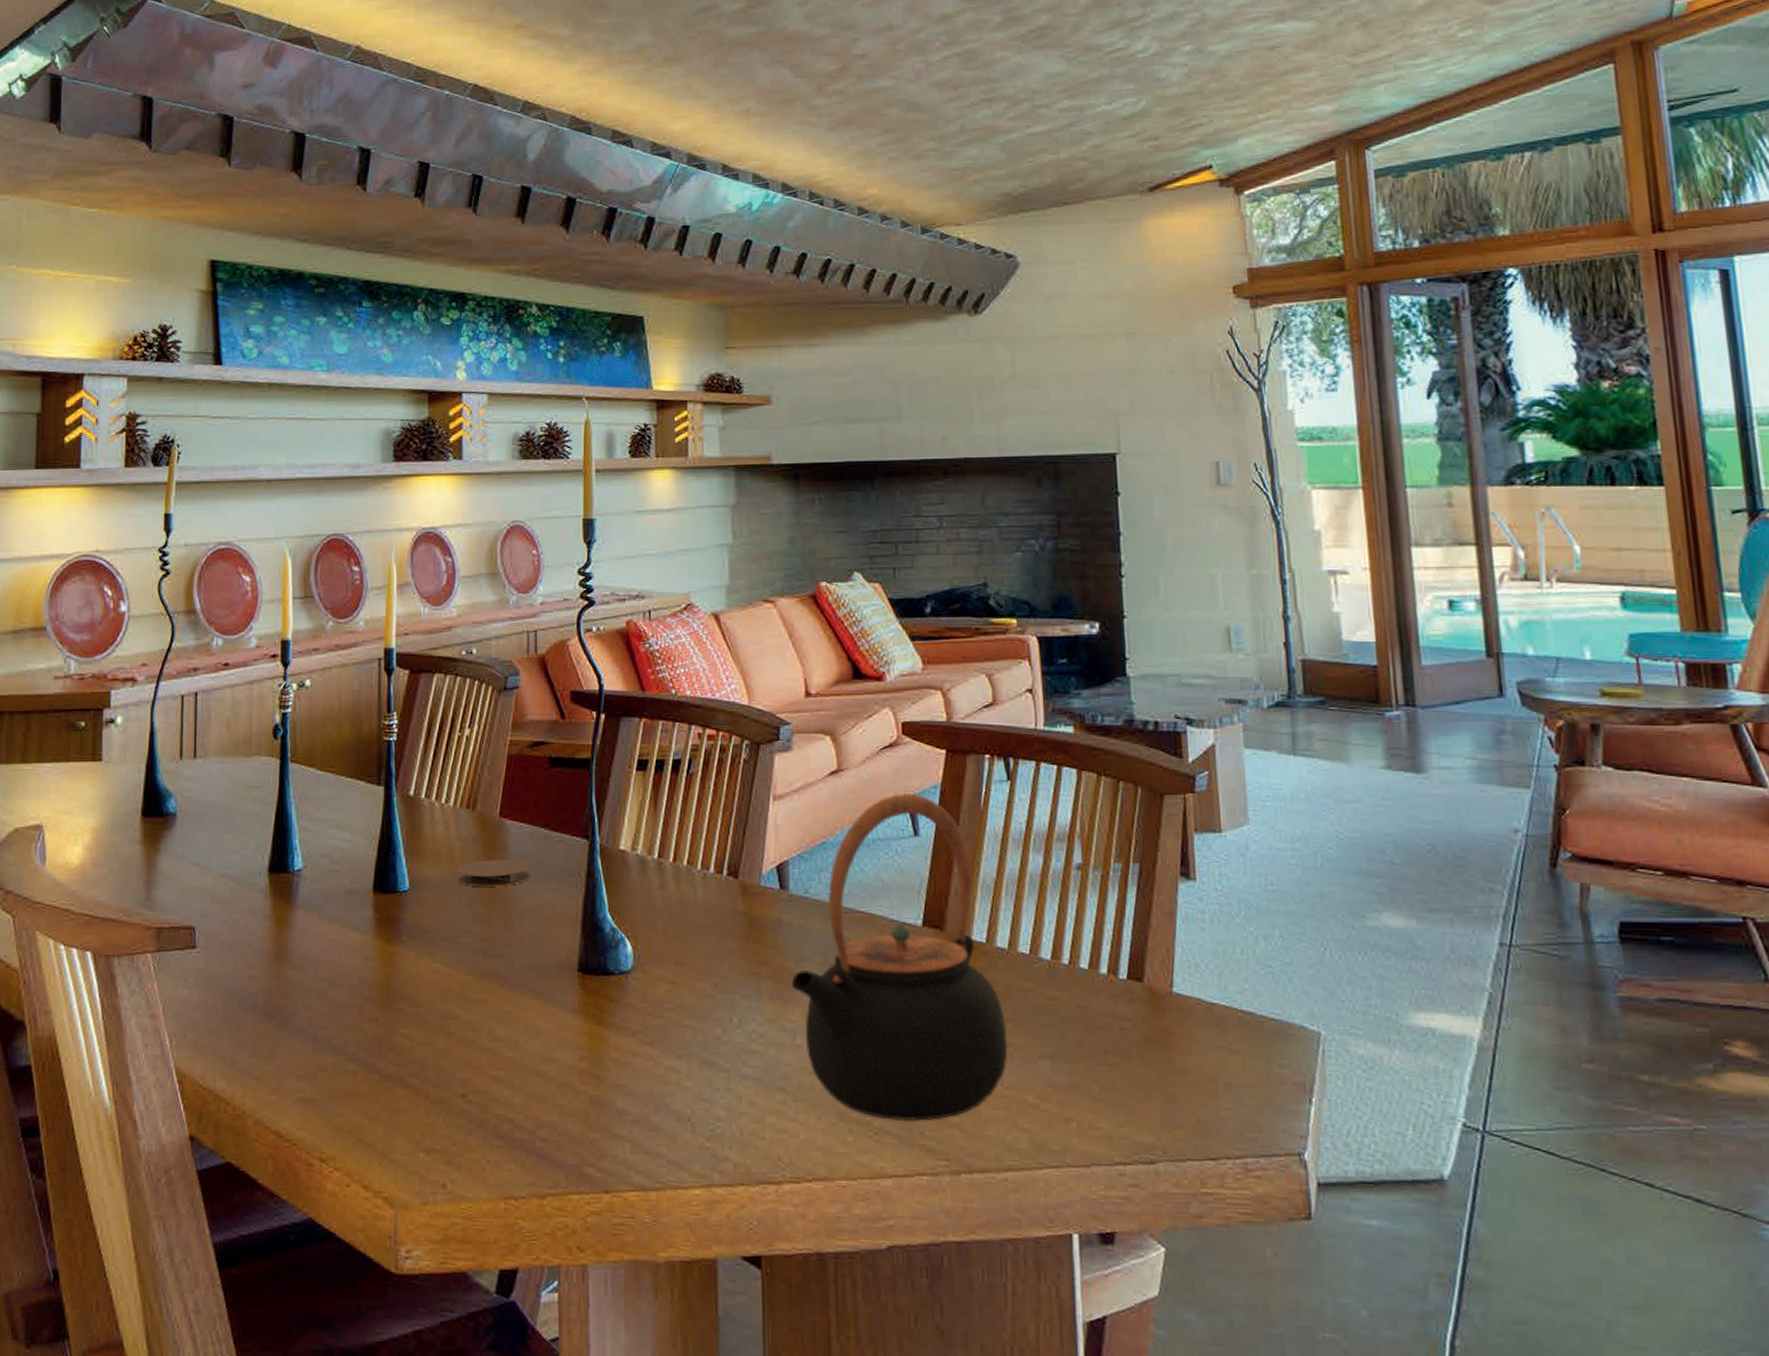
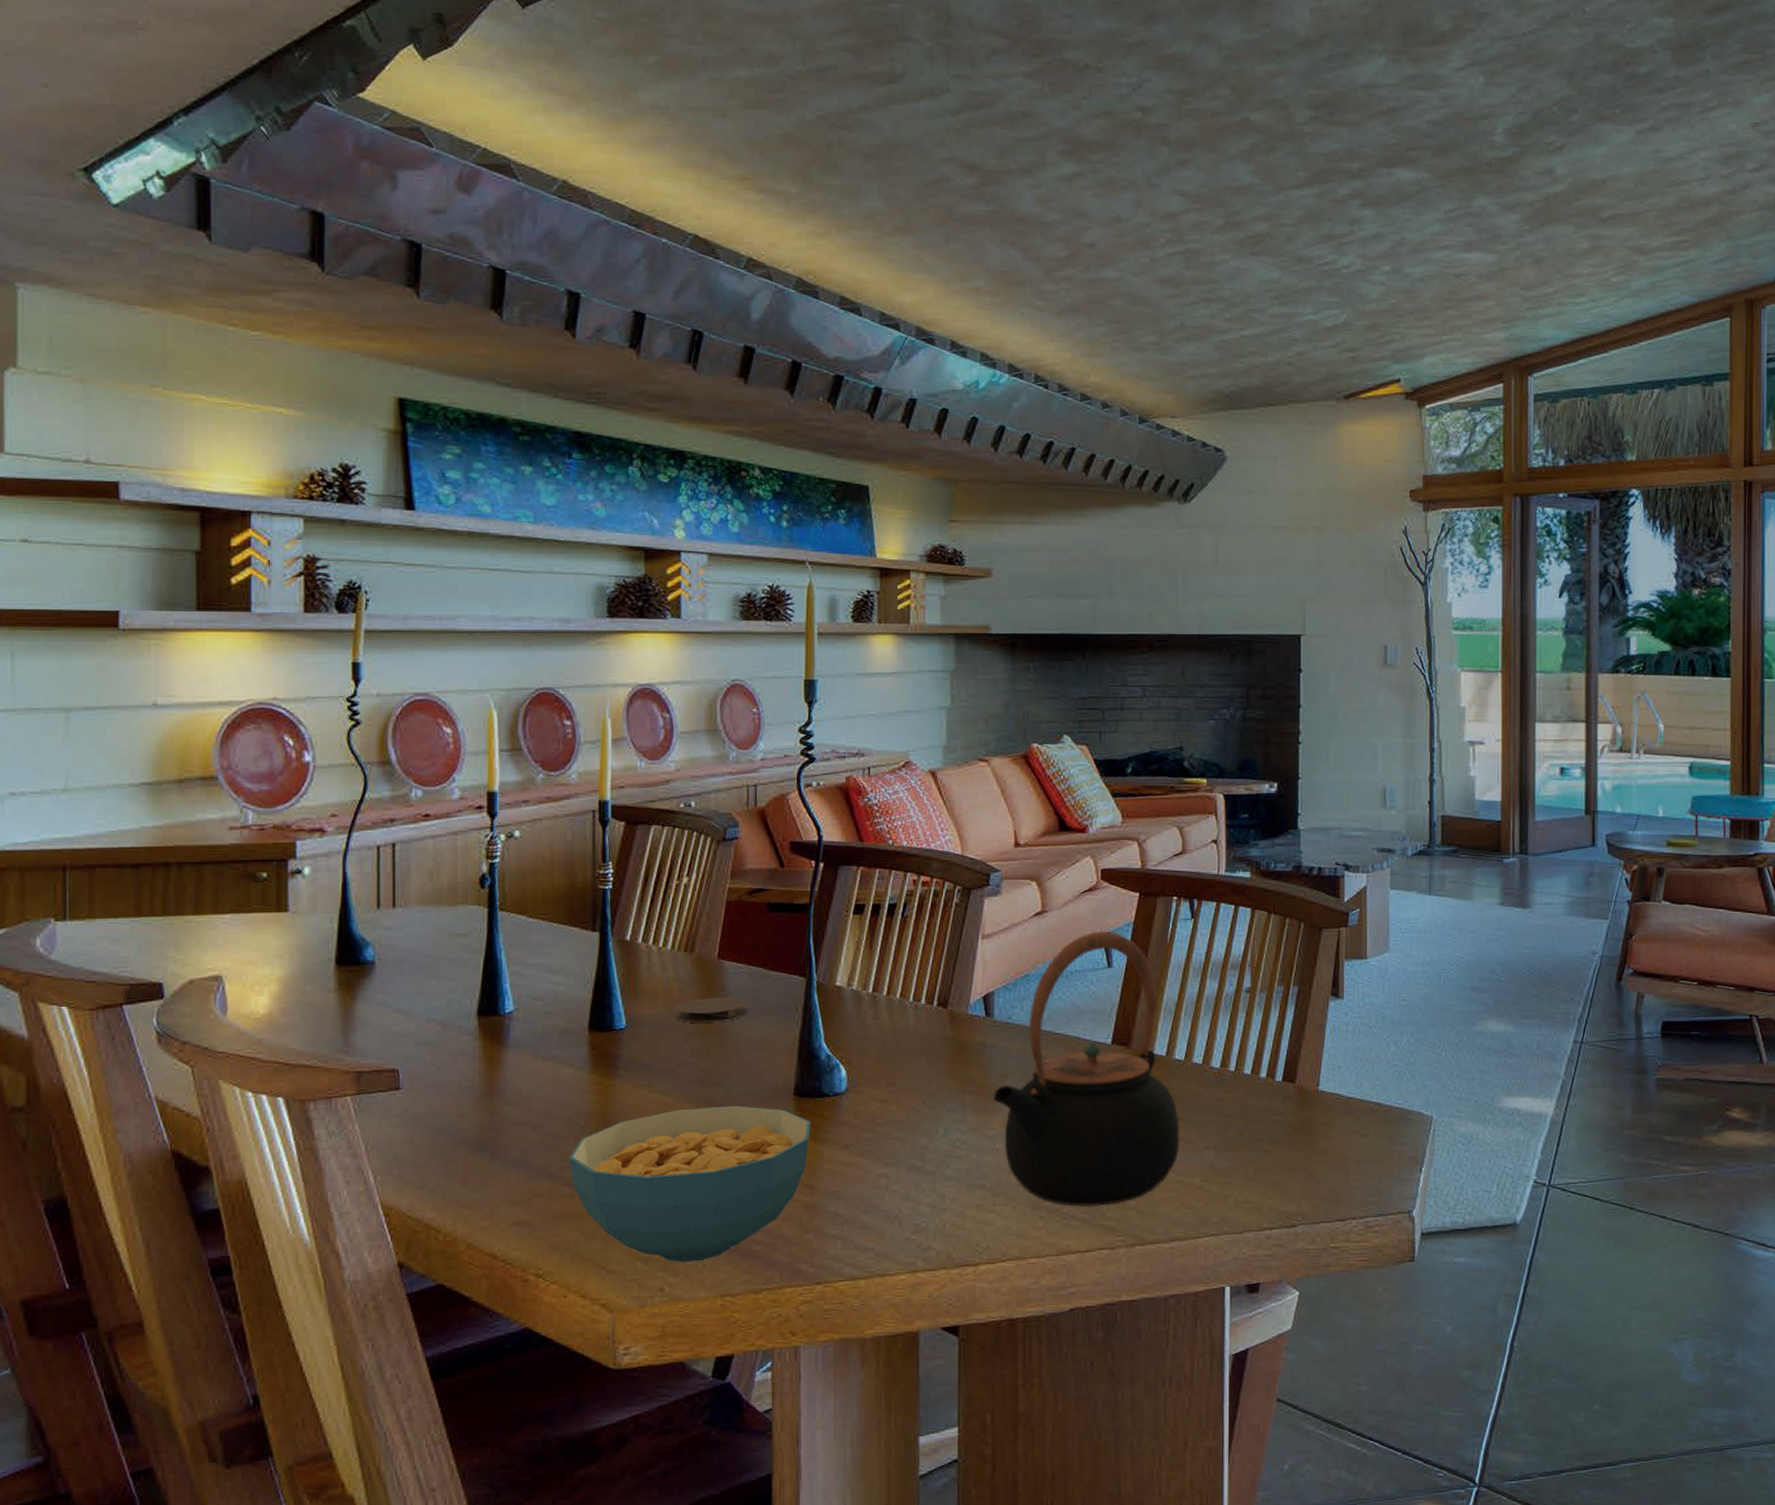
cereal bowl: none [353,980,596,1156] -> present [569,1105,811,1262]

